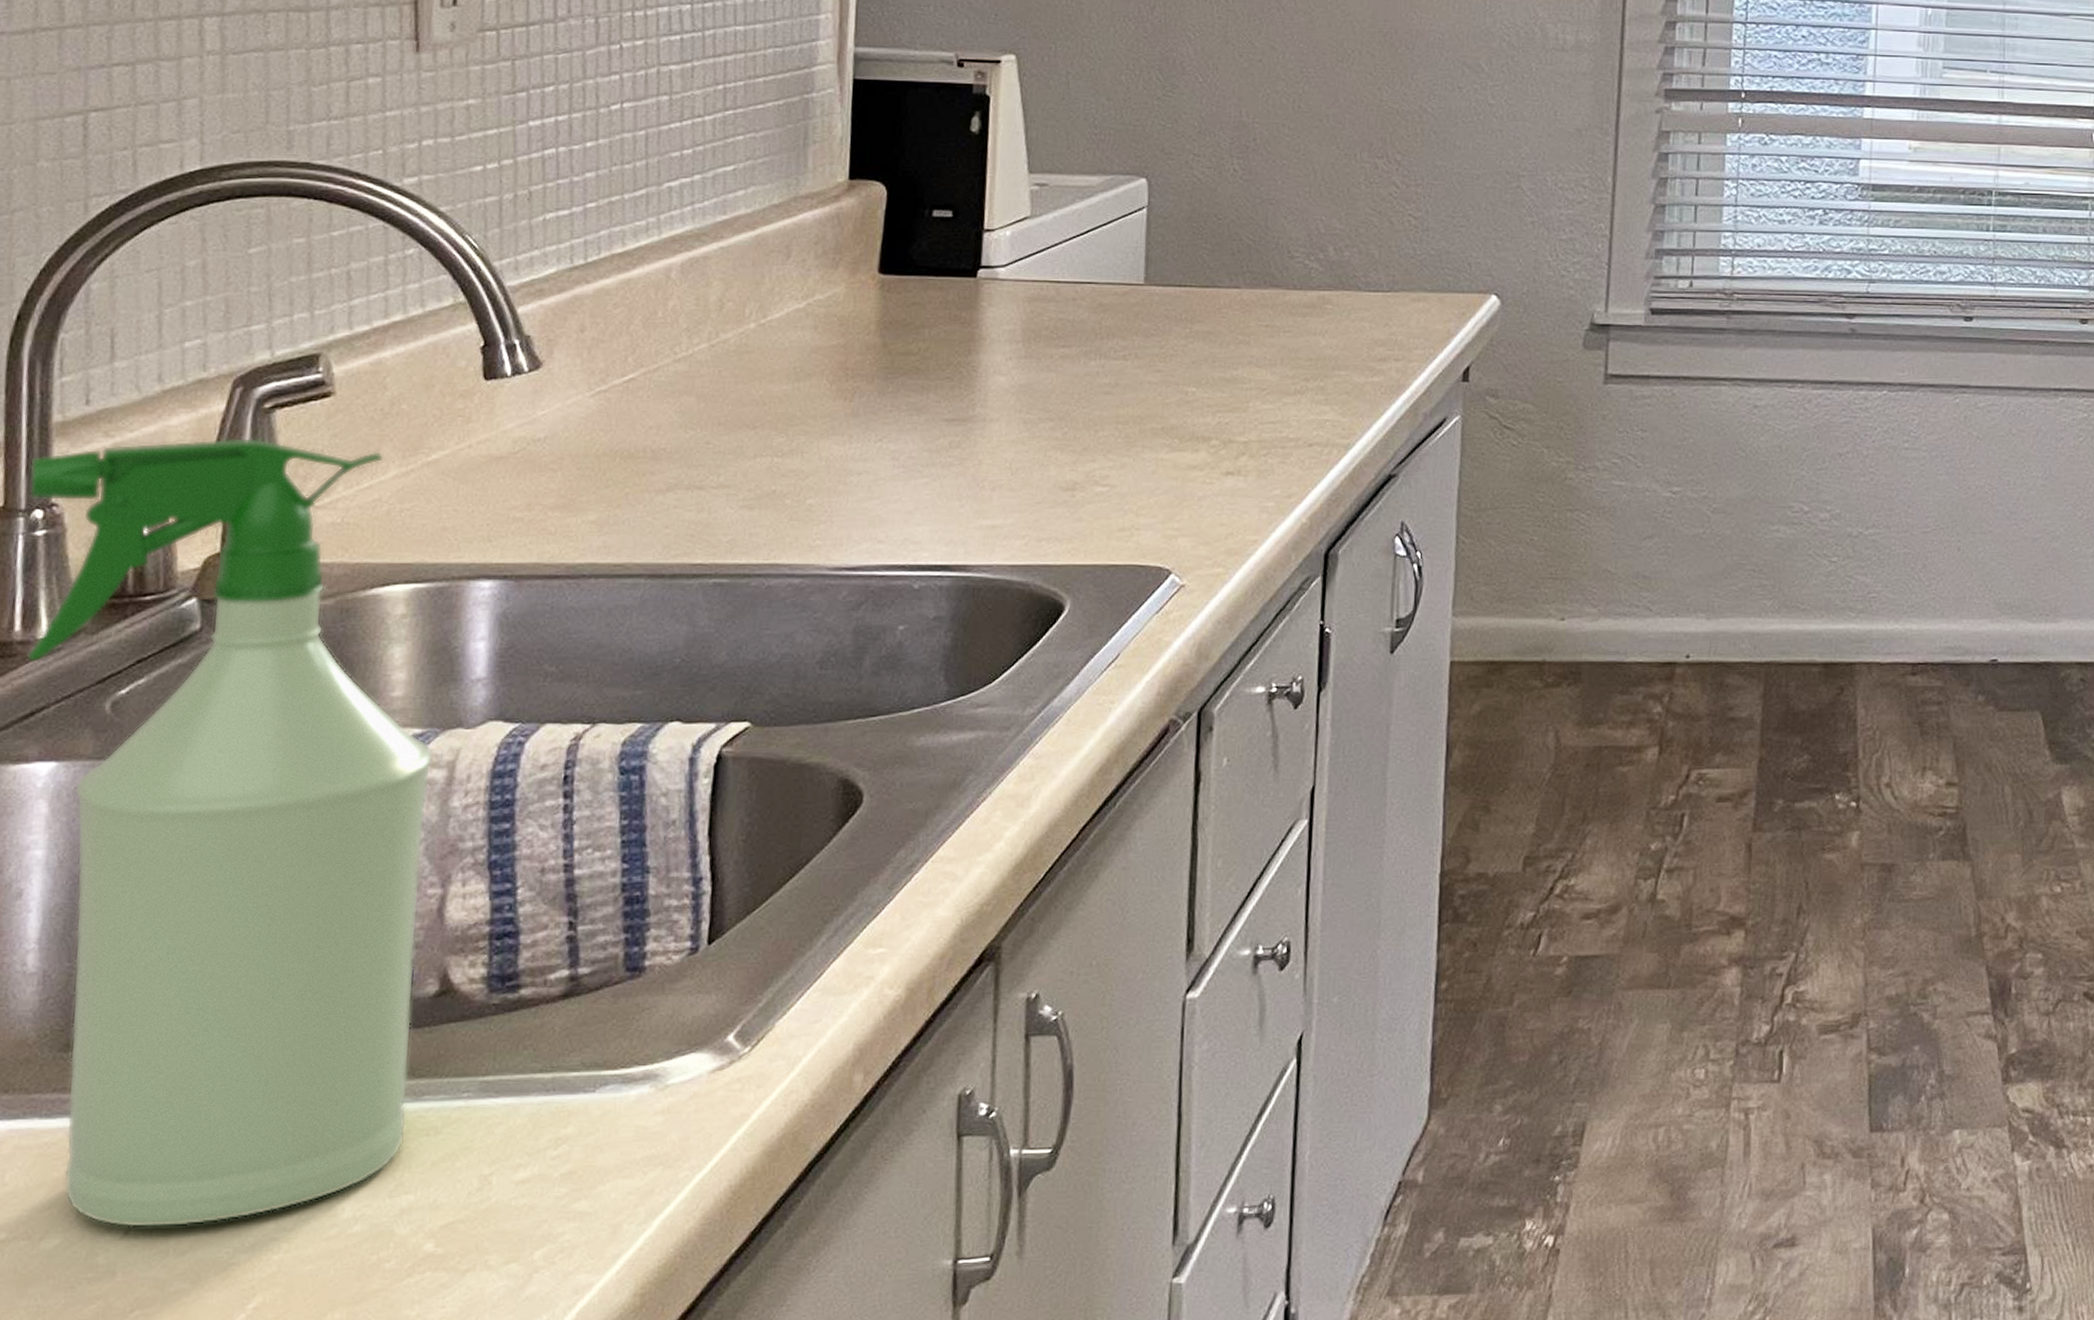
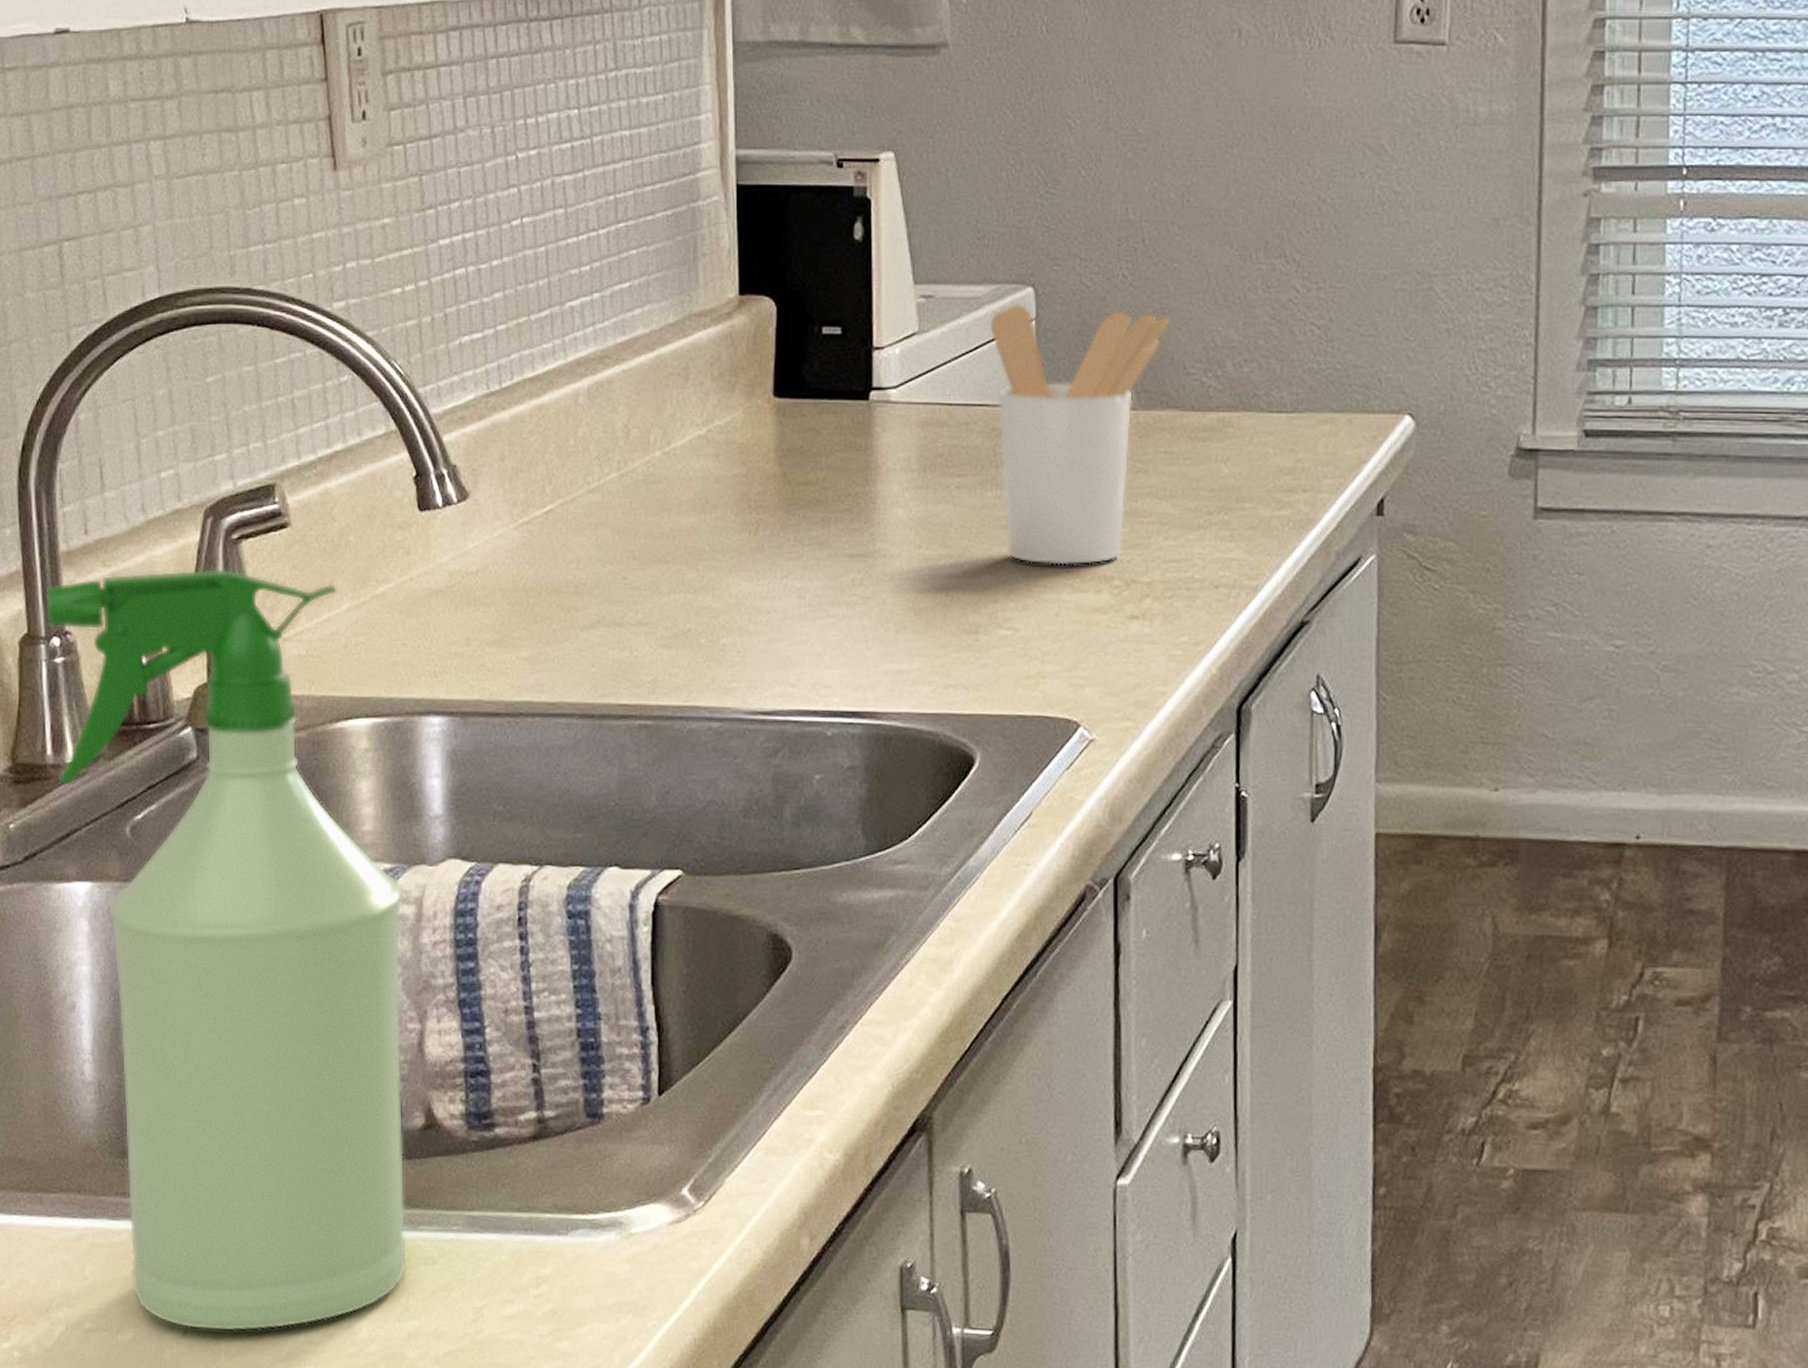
utensil holder: none [1100,192,1277,427] -> present [988,303,1170,566]

